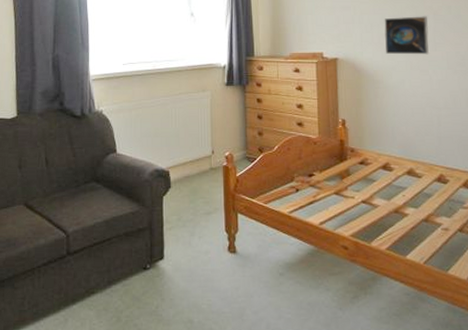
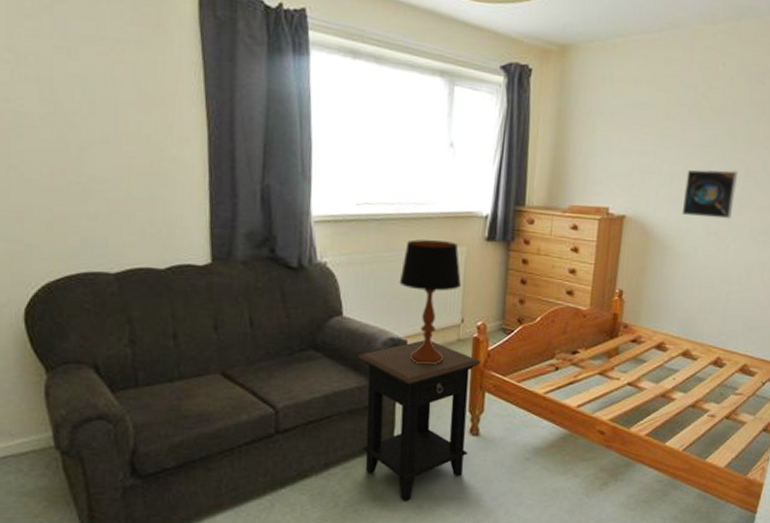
side table: none [130,170,232,315] -> present [357,340,481,501]
table lamp: none [159,88,209,191] -> present [399,239,461,365]

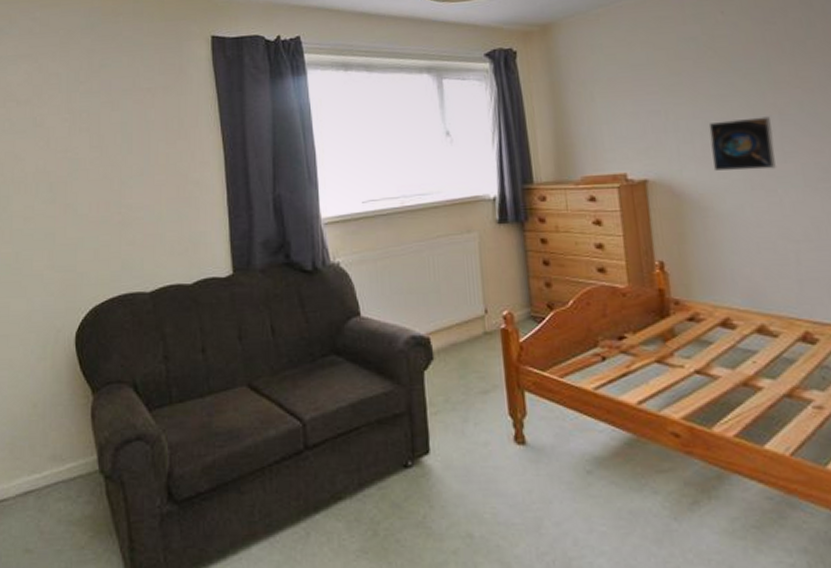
side table: present [357,340,481,501] -> none [380,336,516,528]
table lamp: present [399,239,461,365] -> none [413,228,478,364]

